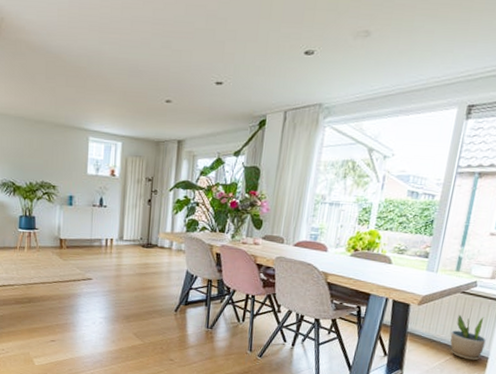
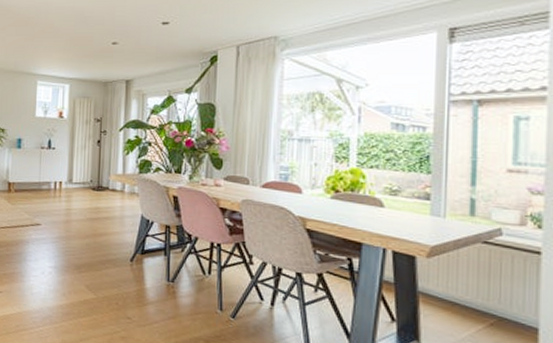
potted plant: present [450,314,486,361] -> none [478,270,530,333]

